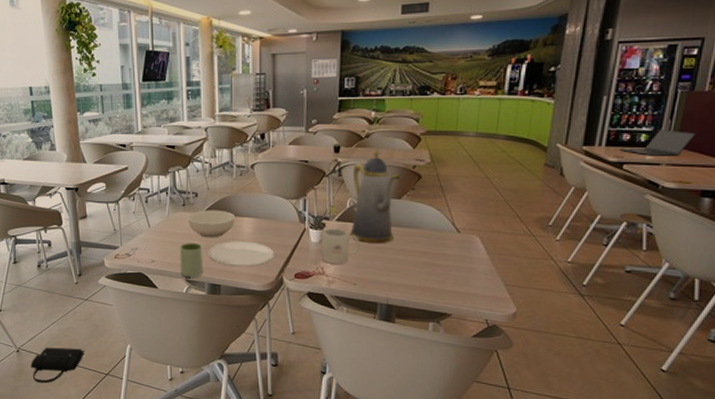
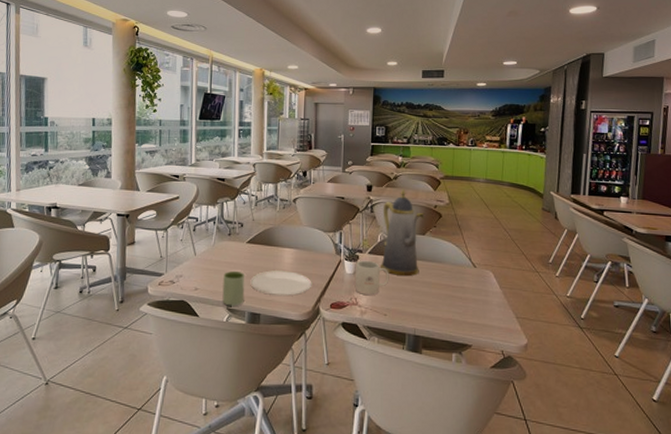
handbag: present [31,347,84,384] -> none [58,379,118,421]
bowl: present [187,210,236,238] -> none [232,239,278,267]
laptop: present [618,129,697,156] -> none [599,183,656,206]

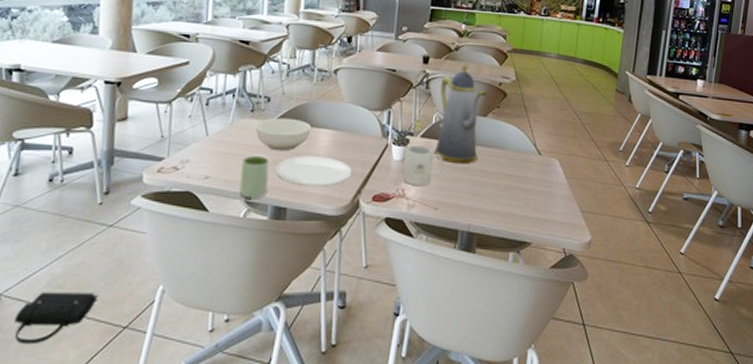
handbag: none [58,379,118,421] -> present [14,292,98,345]
bowl: none [232,239,278,267] -> present [255,117,312,152]

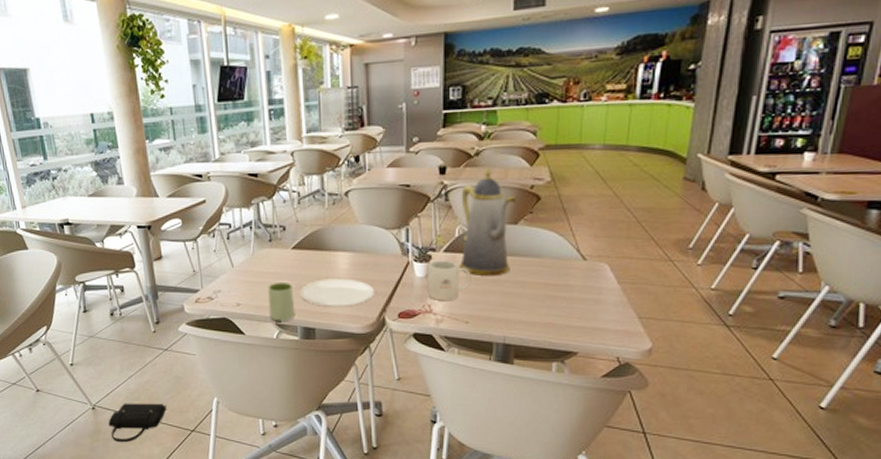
bowl: present [255,117,312,152] -> none [275,244,329,277]

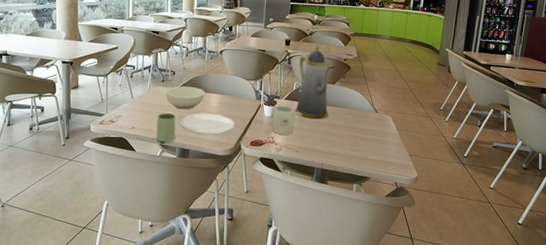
handbag: present [108,403,167,443] -> none [13,202,65,237]
bowl: none [275,244,329,277] -> present [165,86,205,110]

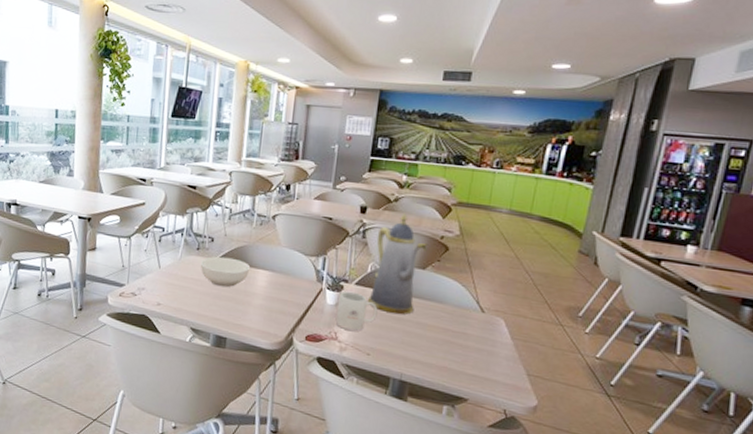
cup: present [156,112,177,143] -> none [186,288,213,327]
plate: present [181,113,235,135] -> none [217,292,287,323]

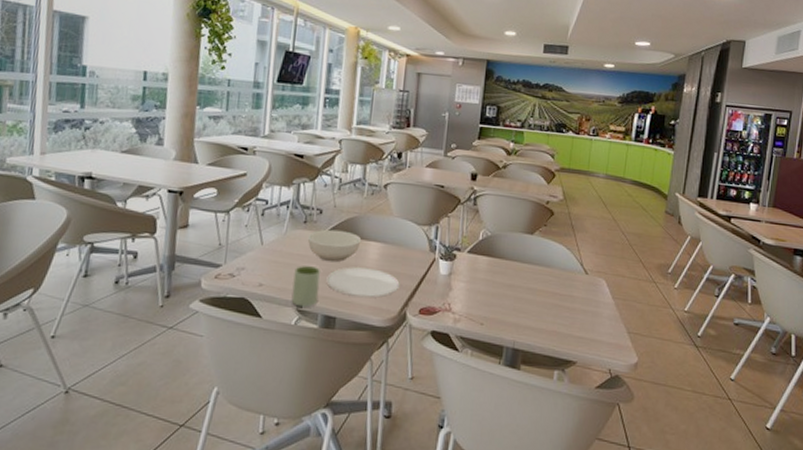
cup: none [186,288,213,327] -> present [291,265,321,307]
plate: none [217,292,287,323] -> present [326,267,400,299]
mug: present [335,291,378,332] -> none [448,260,490,302]
coffee pot: present [368,212,429,315] -> none [480,179,536,281]

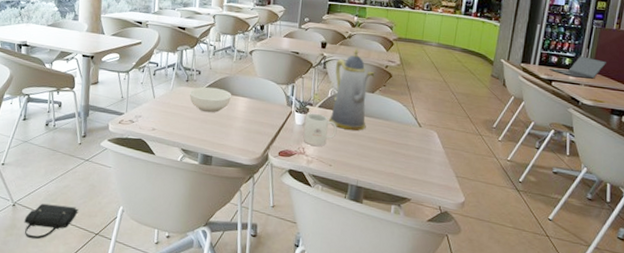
handbag: none [80,387,157,438] -> present [24,203,78,240]
cup: present [291,265,321,307] -> none [177,114,201,148]
plate: present [326,267,400,299] -> none [204,117,263,142]
mug: none [448,260,490,302] -> present [303,113,337,147]
coffee pot: none [480,179,536,281] -> present [329,47,376,131]
laptop: none [727,188,789,215] -> present [548,56,607,79]

